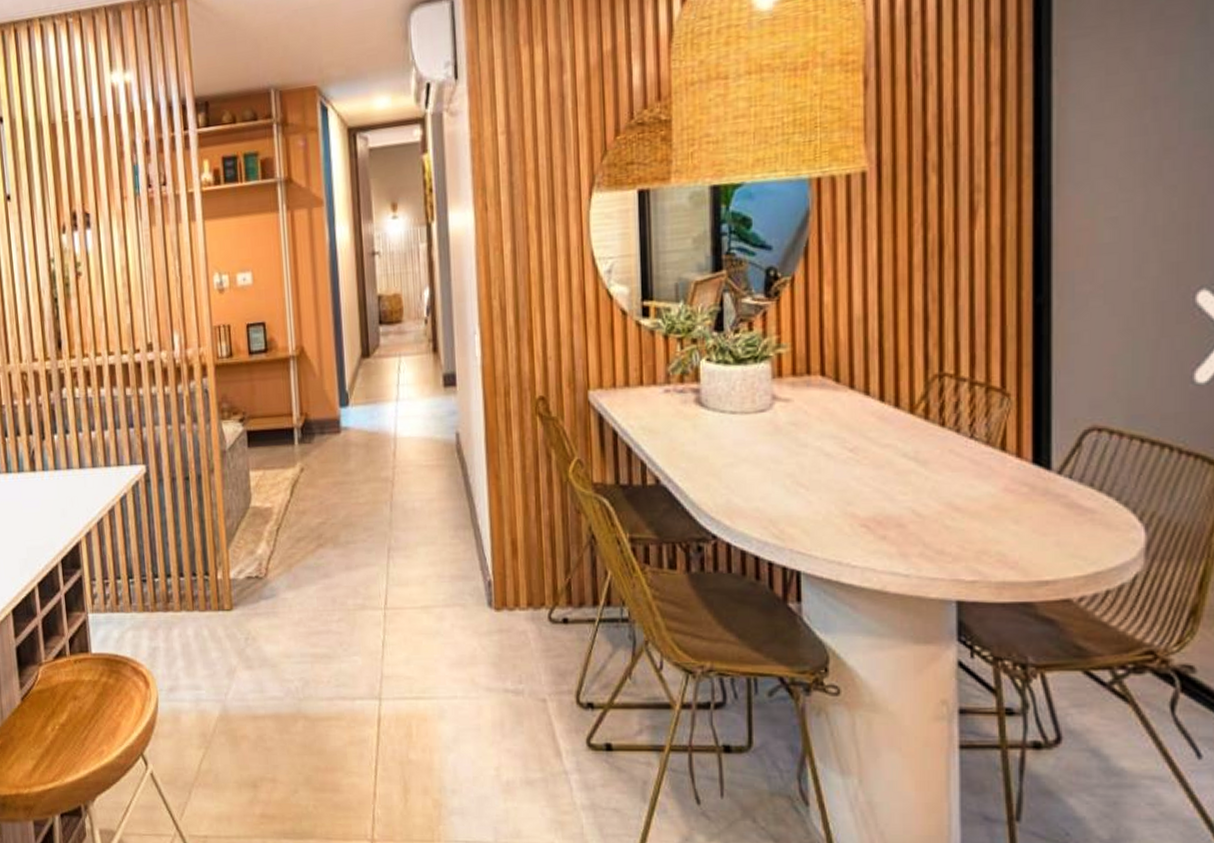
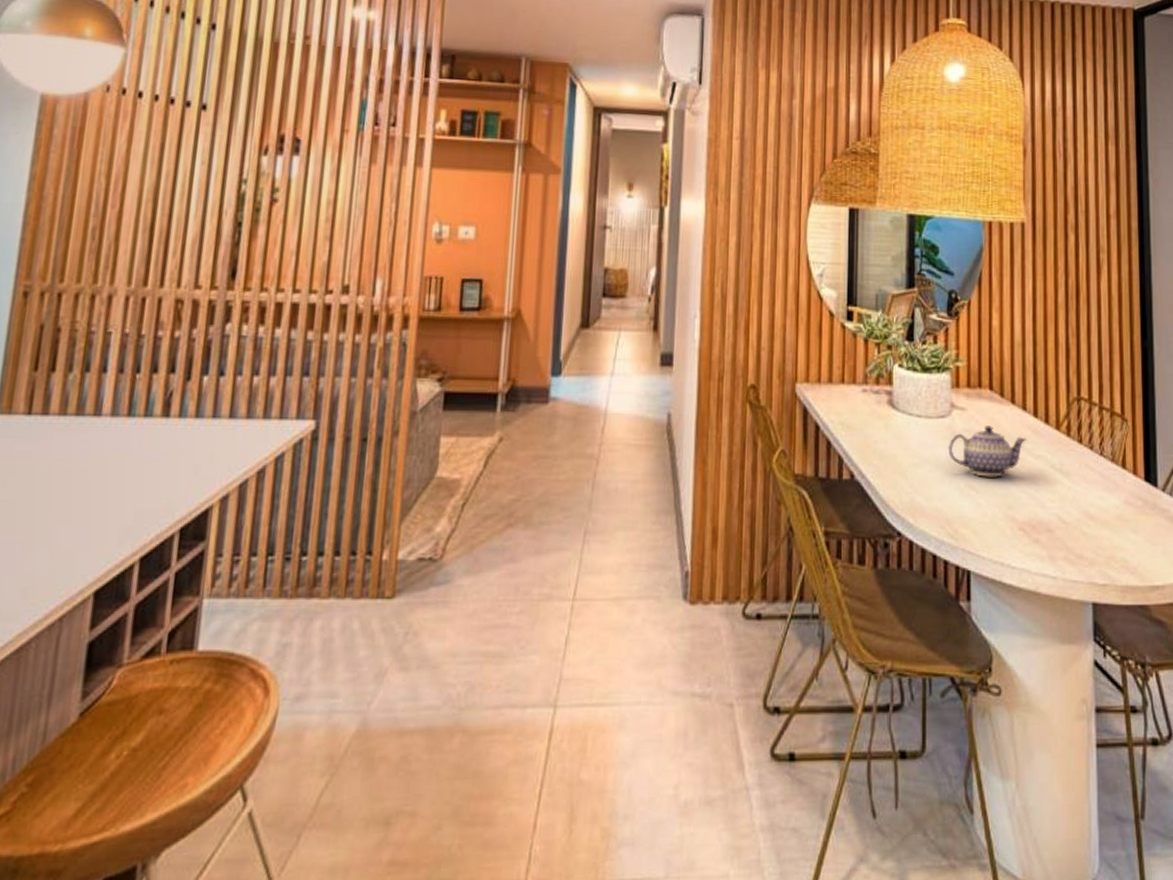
teapot: none [769,416,872,473] -> present [947,426,1028,477]

